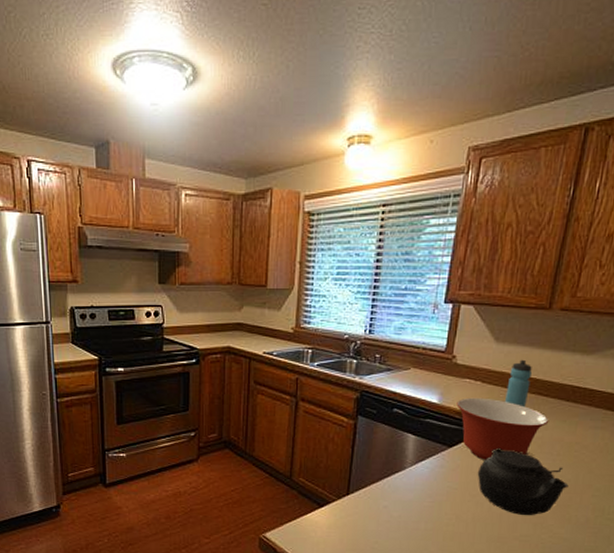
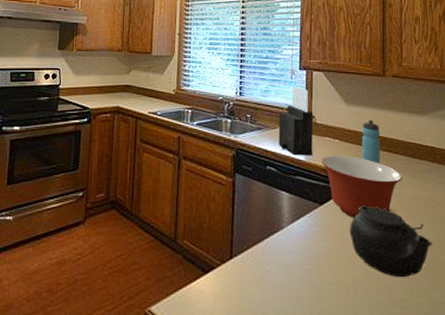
knife block: none [410,322,455,398] -> present [278,86,314,156]

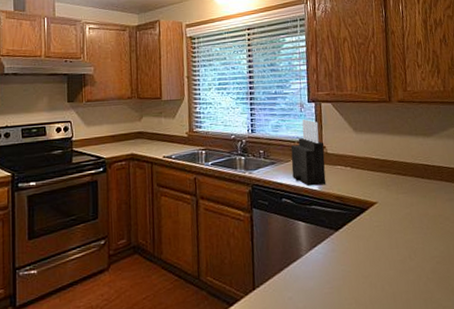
mixing bowl: present [321,155,403,218] -> none [334,181,413,240]
teapot: present [349,204,433,278] -> none [364,226,444,292]
water bottle: present [361,119,381,164] -> none [371,145,391,187]

